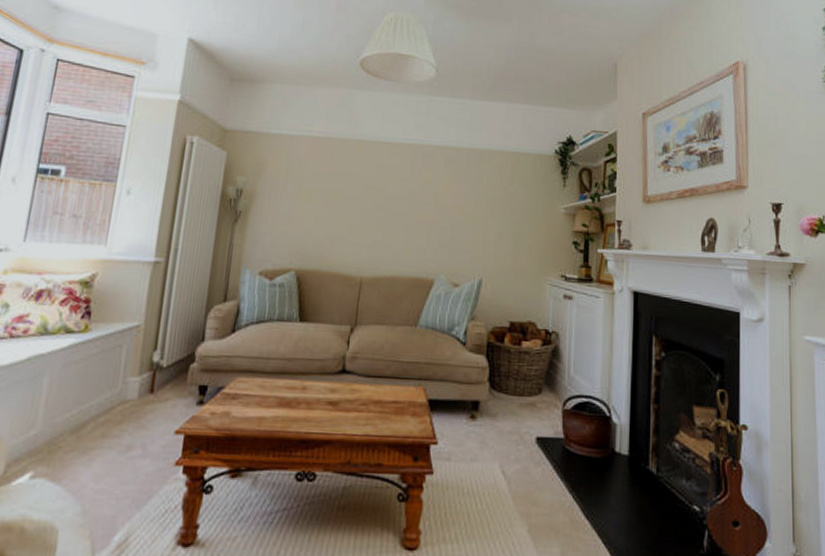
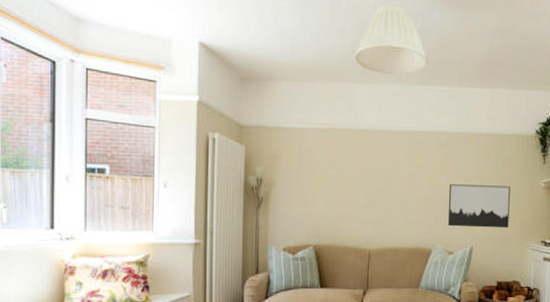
wall art: none [453,205,526,259] -> present [447,184,510,229]

